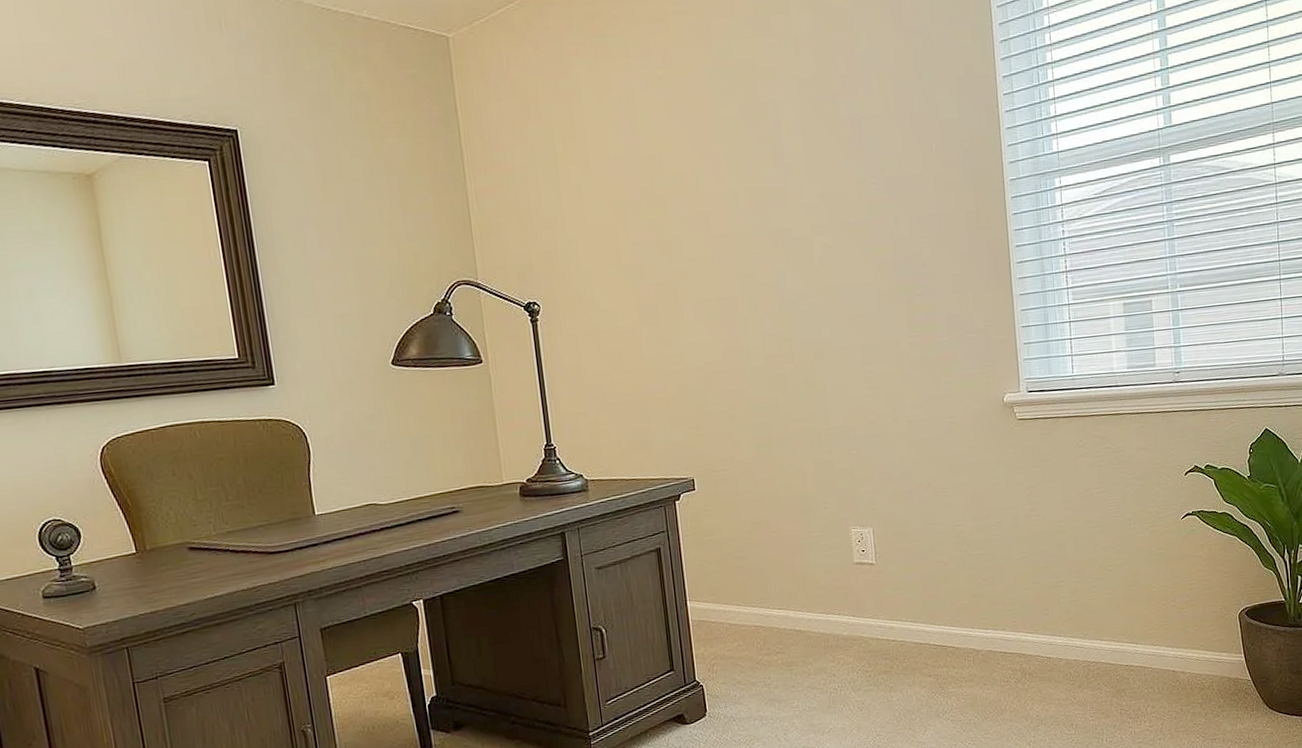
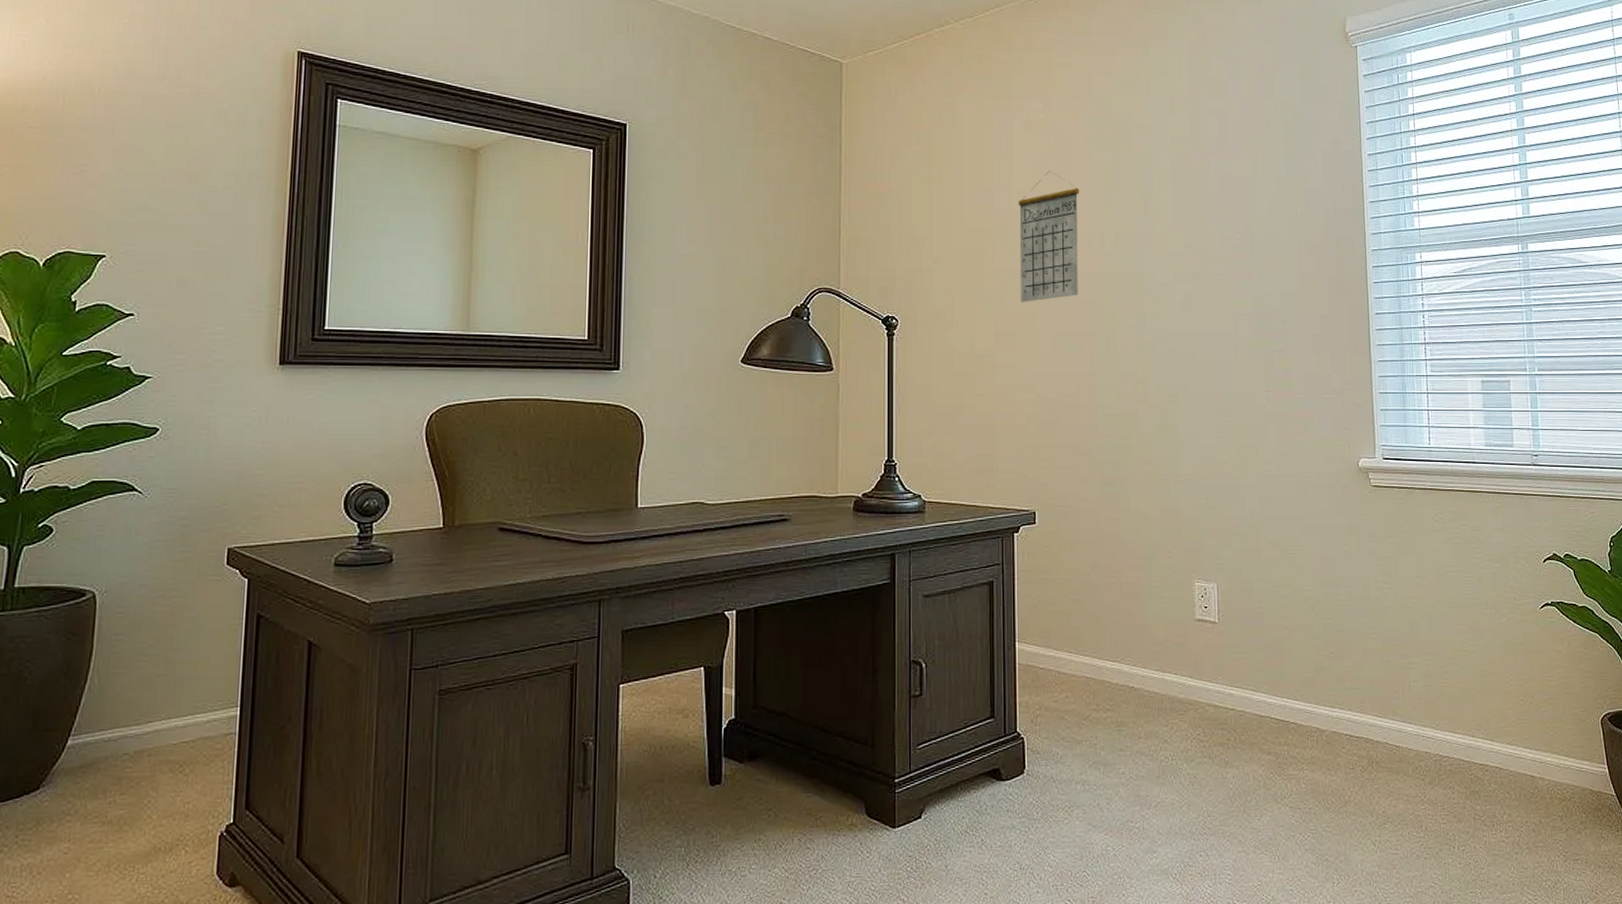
calendar: none [646,131,716,273] -> present [1018,170,1079,302]

